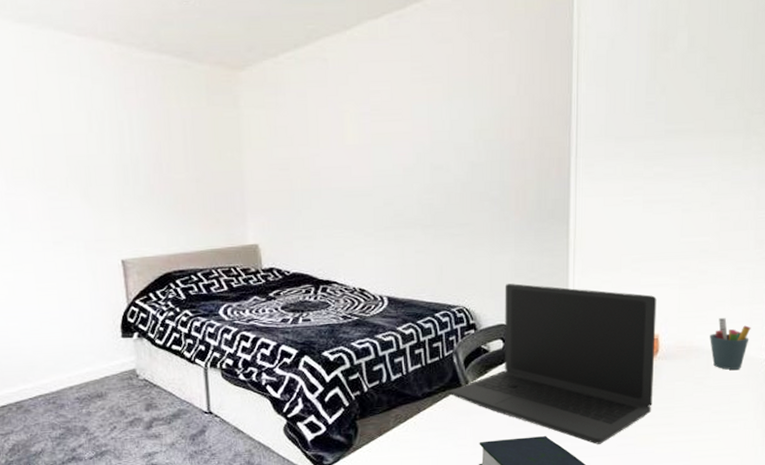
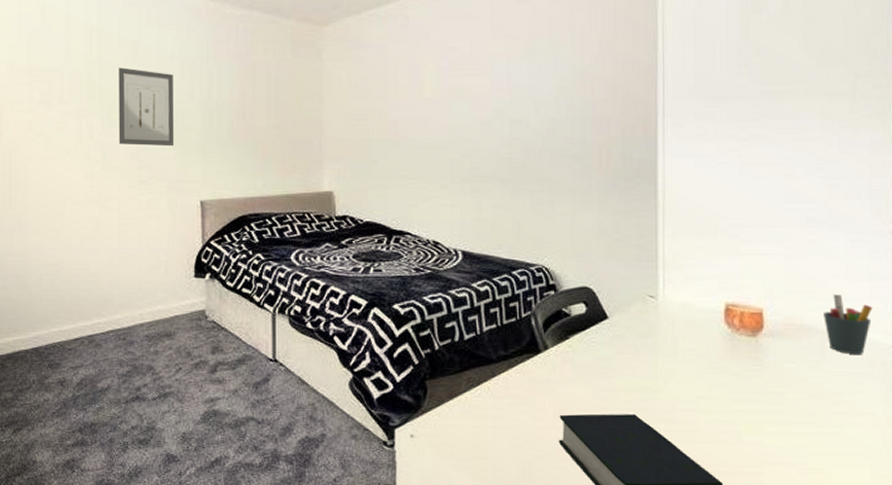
wall art: none [18,120,88,205] -> present [118,67,175,147]
laptop: present [449,283,657,444] -> none [527,244,759,429]

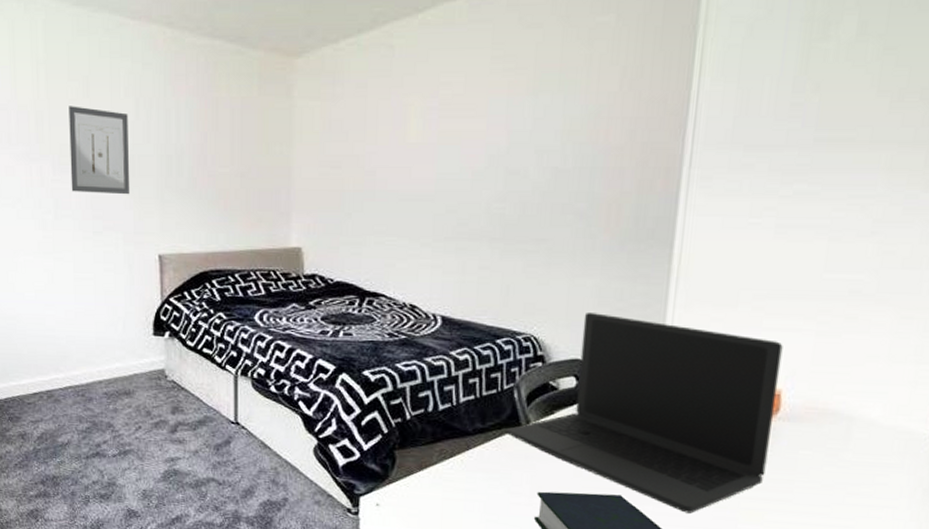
laptop: none [527,244,759,429] -> present [506,313,783,513]
pen holder: present [824,295,873,354] -> none [852,377,915,444]

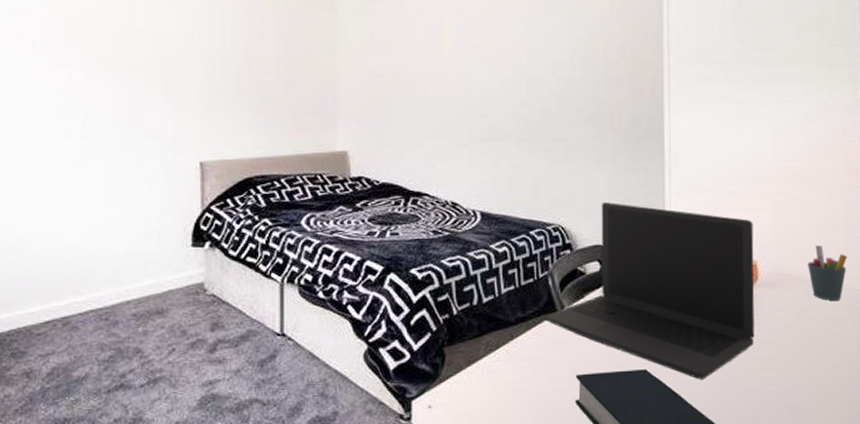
wall art: present [69,106,130,195] -> none [104,13,171,102]
pen holder: none [852,377,915,444] -> present [808,246,848,300]

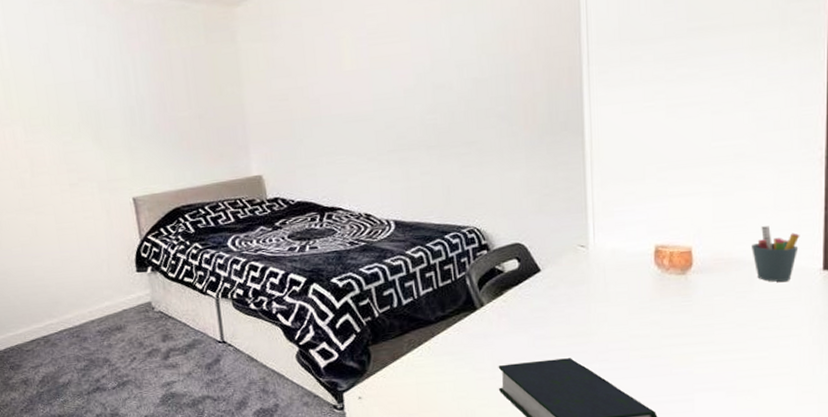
laptop: present [544,202,755,380] -> none [464,200,689,366]

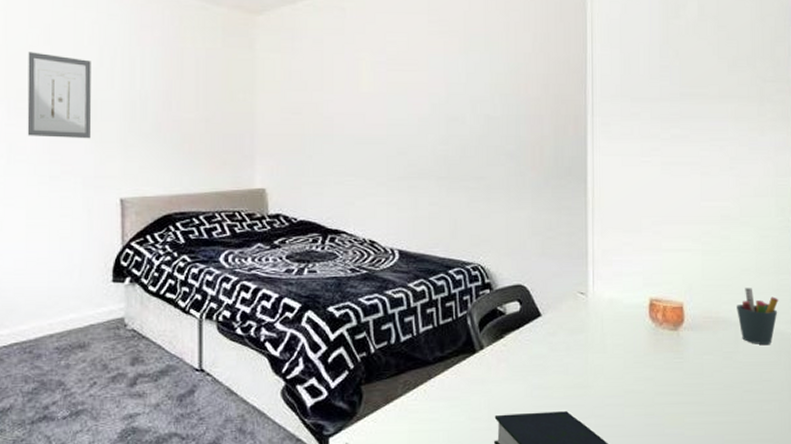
wall art: none [33,71,100,150] -> present [27,52,92,139]

